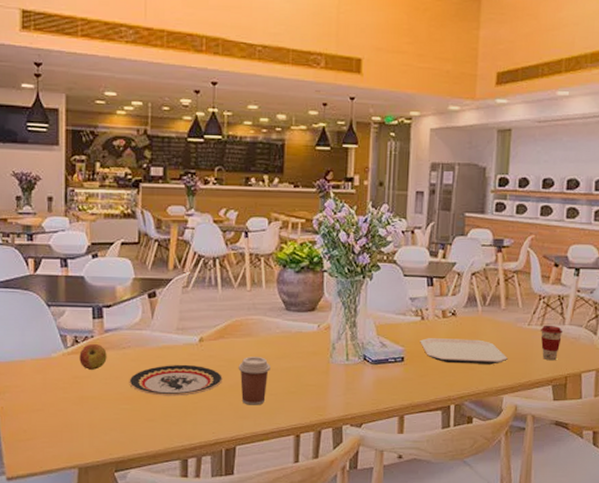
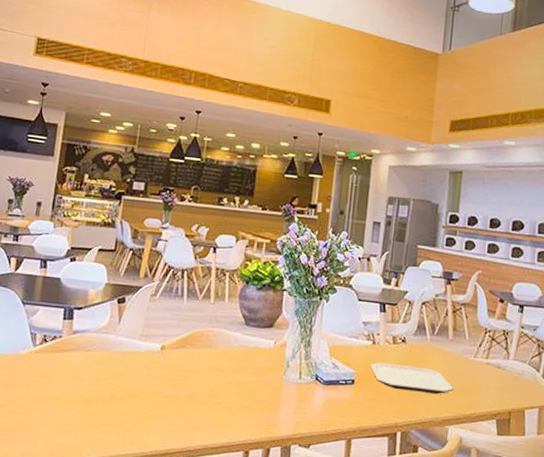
apple: present [79,343,107,370] -> none [45,343,73,370]
plate: present [129,364,224,396] -> none [89,370,180,403]
coffee cup: present [238,357,270,405] -> none [195,368,226,418]
coffee cup: present [541,325,562,361] -> none [486,358,507,395]

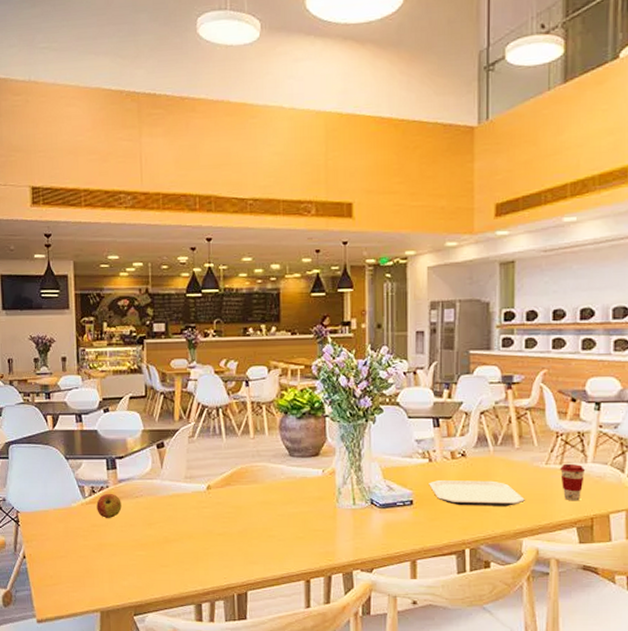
apple: none [45,343,73,370] -> present [96,493,122,518]
coffee cup: none [486,358,507,395] -> present [560,463,585,501]

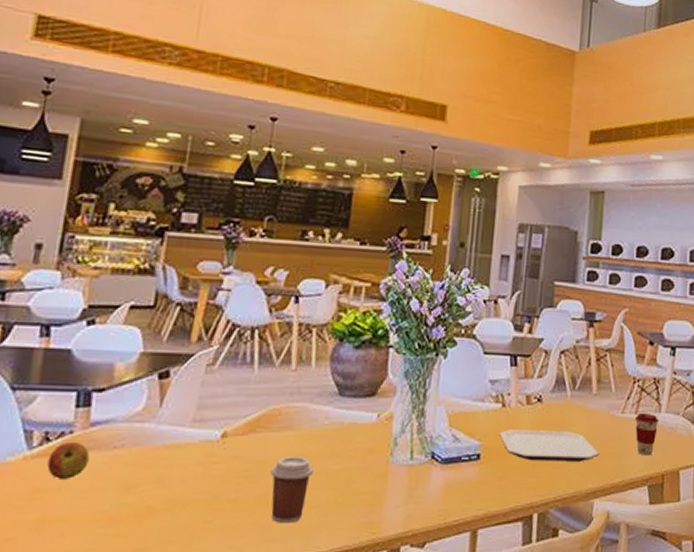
coffee cup: none [246,503,277,551] -> present [270,457,313,523]

